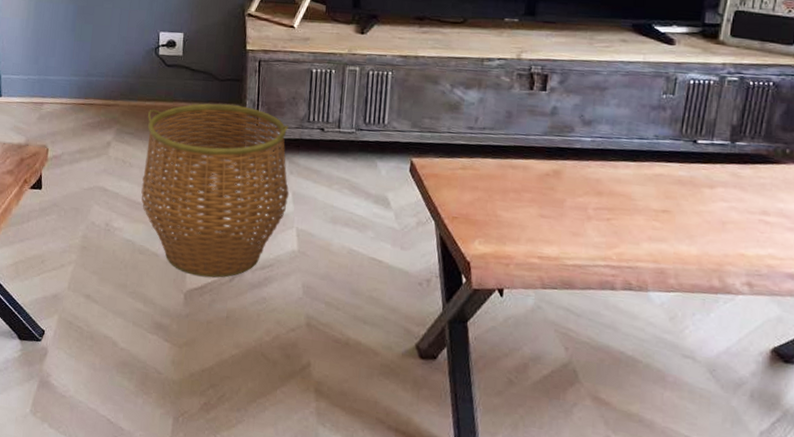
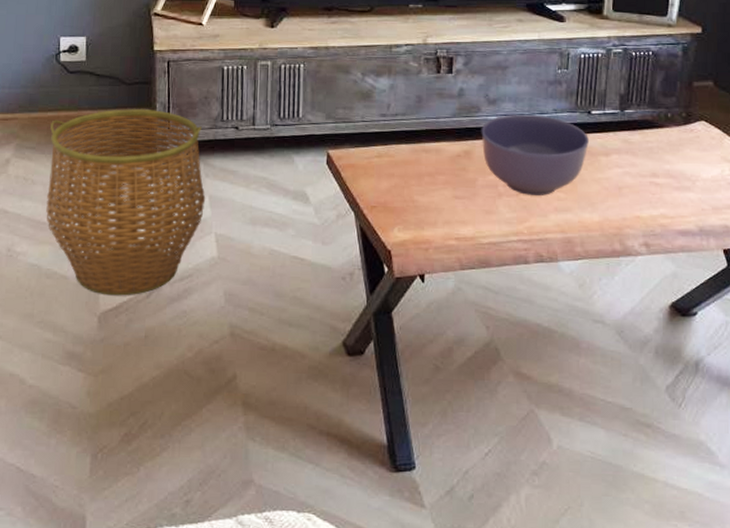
bowl: none [573,137,692,223] -> present [481,114,589,195]

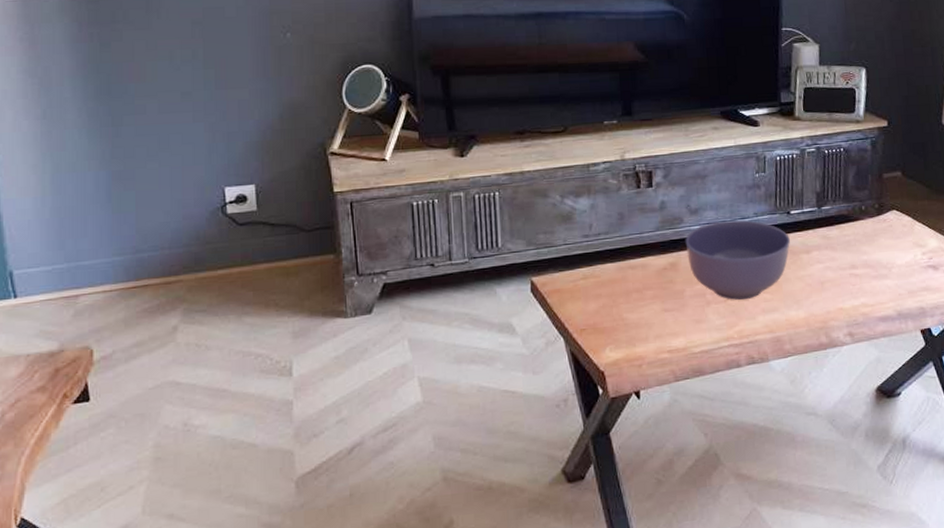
basket: present [46,109,206,296] -> none [222,255,405,458]

